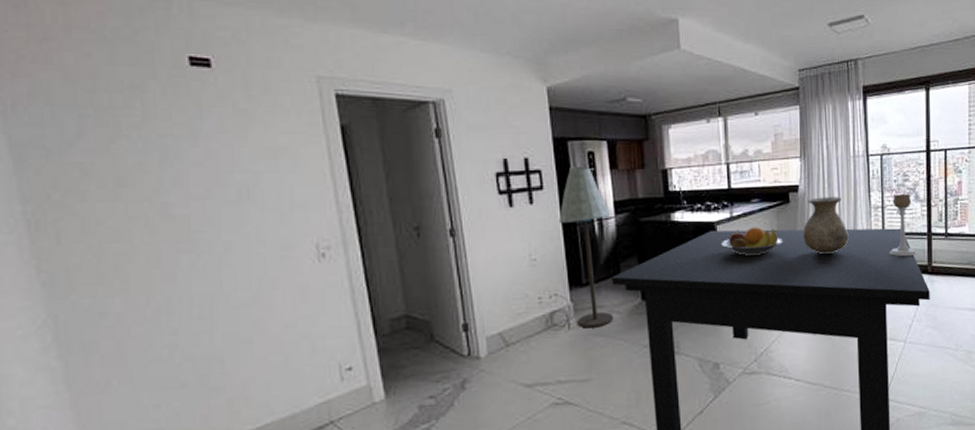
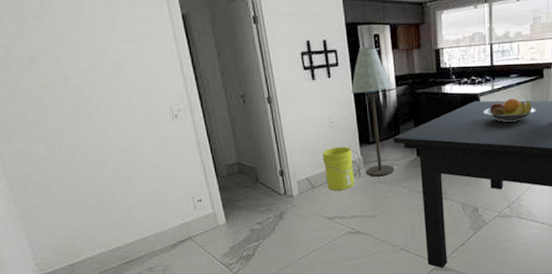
bucket: none [520,290,562,348] -> present [322,146,354,191]

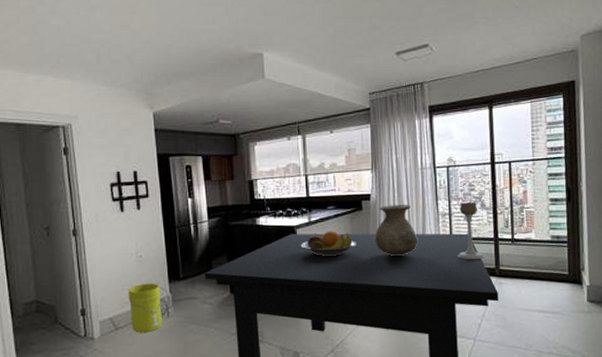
floor lamp: present [351,47,395,177] -> none [161,178,206,317]

